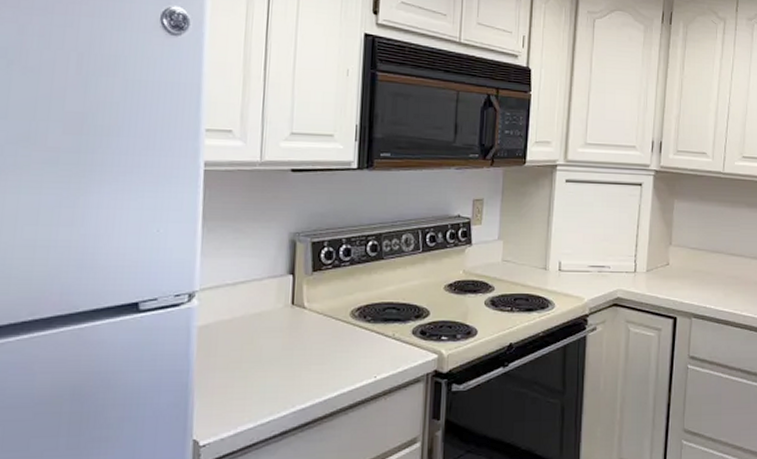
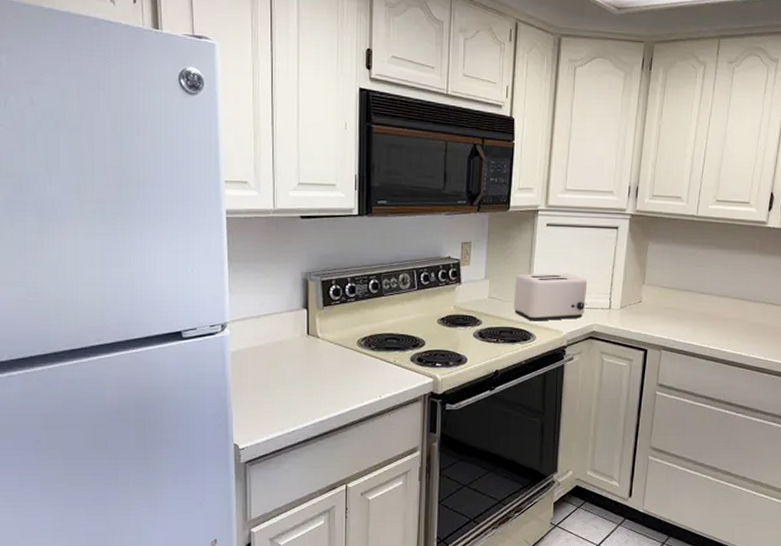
toaster: none [530,233,611,287] -> present [514,273,588,321]

